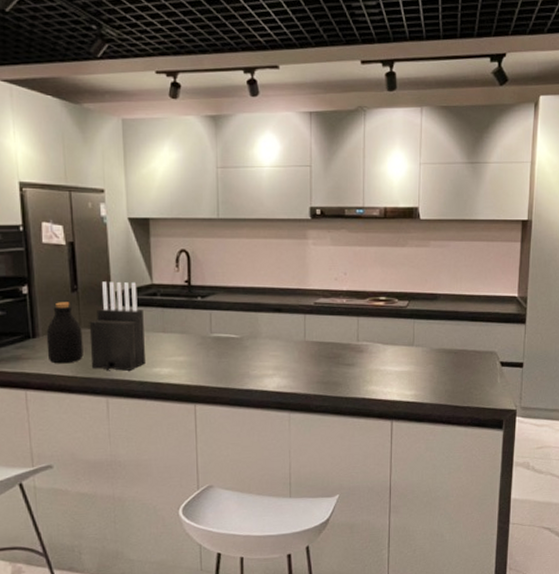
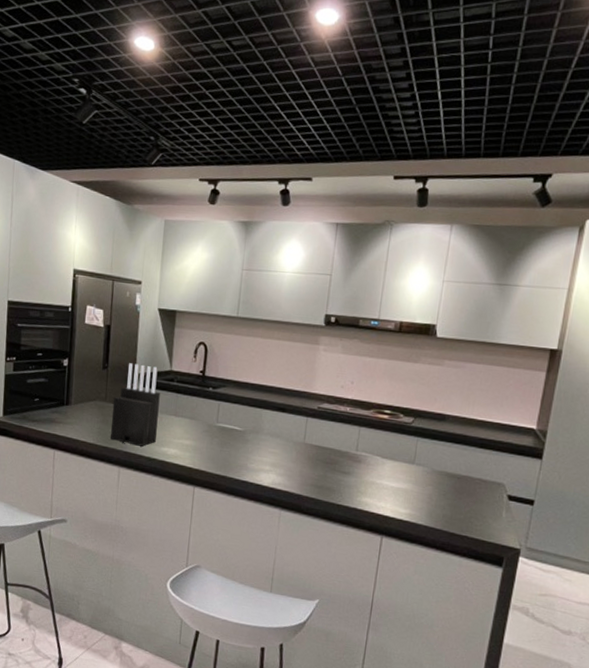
bottle: present [46,302,84,364] -> none [75,376,107,432]

